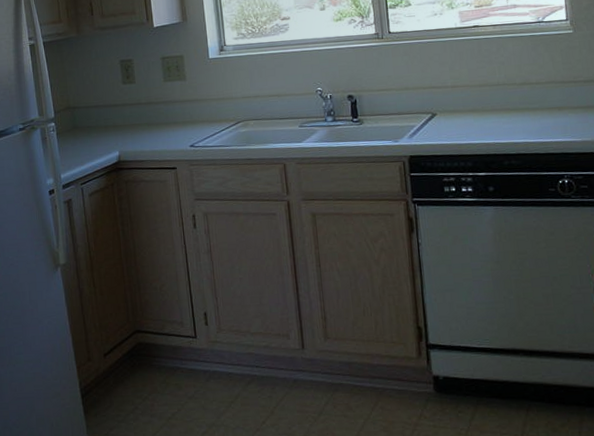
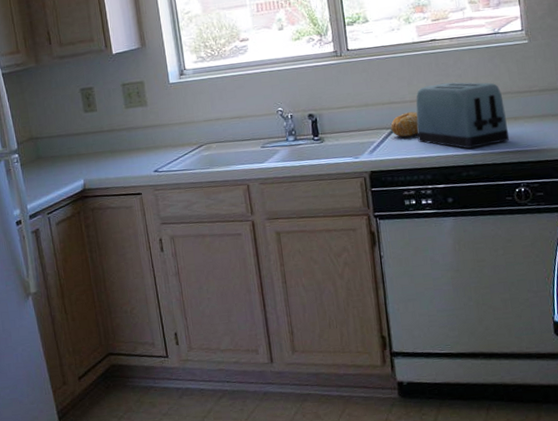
fruit: none [431,97,460,123] -> present [390,111,419,137]
toaster: none [457,69,553,137] -> present [416,82,510,149]

